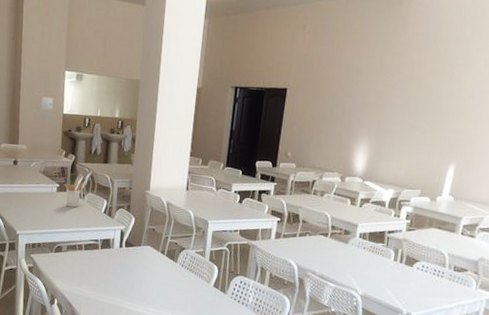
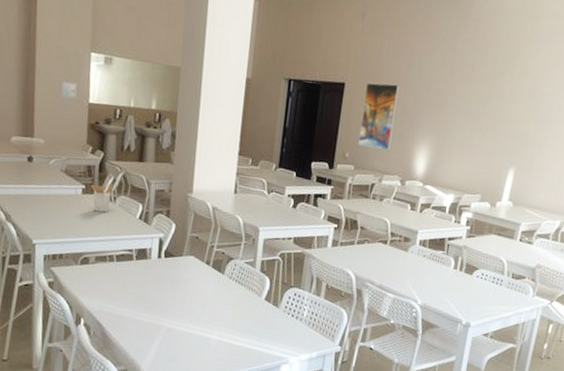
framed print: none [300,87,339,149] -> present [358,82,400,150]

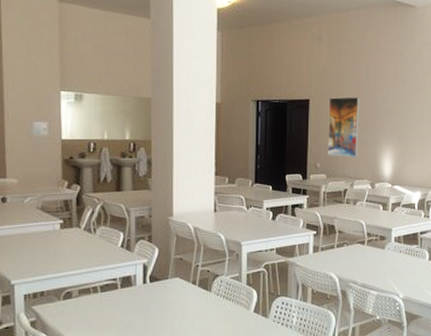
utensil holder: present [91,183,114,213] -> none [69,215,92,245]

